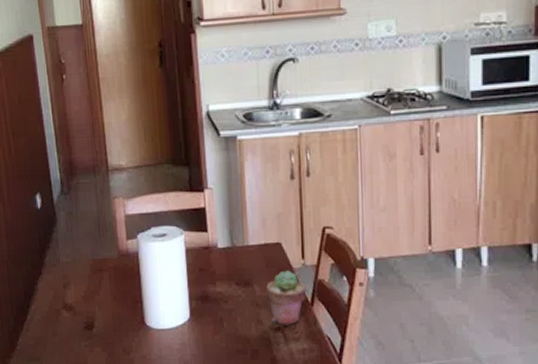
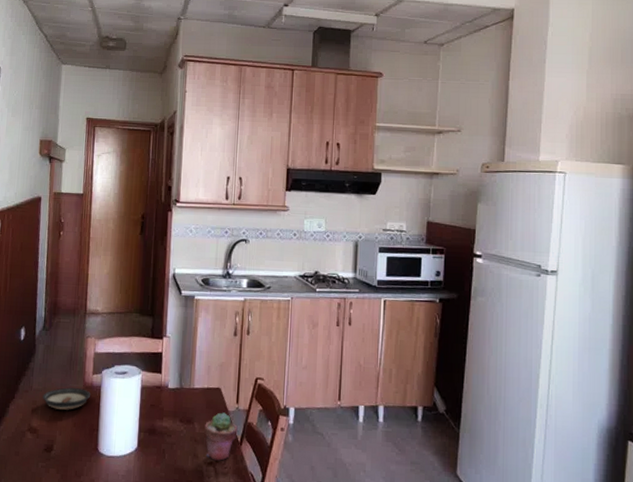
saucer: none [73,257,128,282] -> present [42,387,90,410]

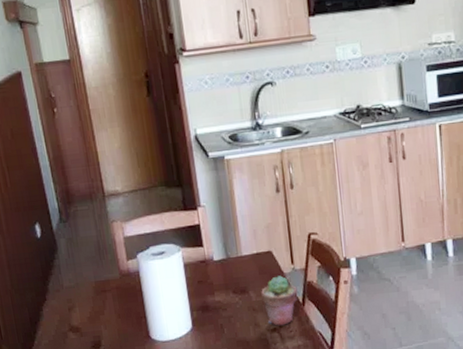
saucer: present [42,387,90,410] -> none [77,277,130,304]

